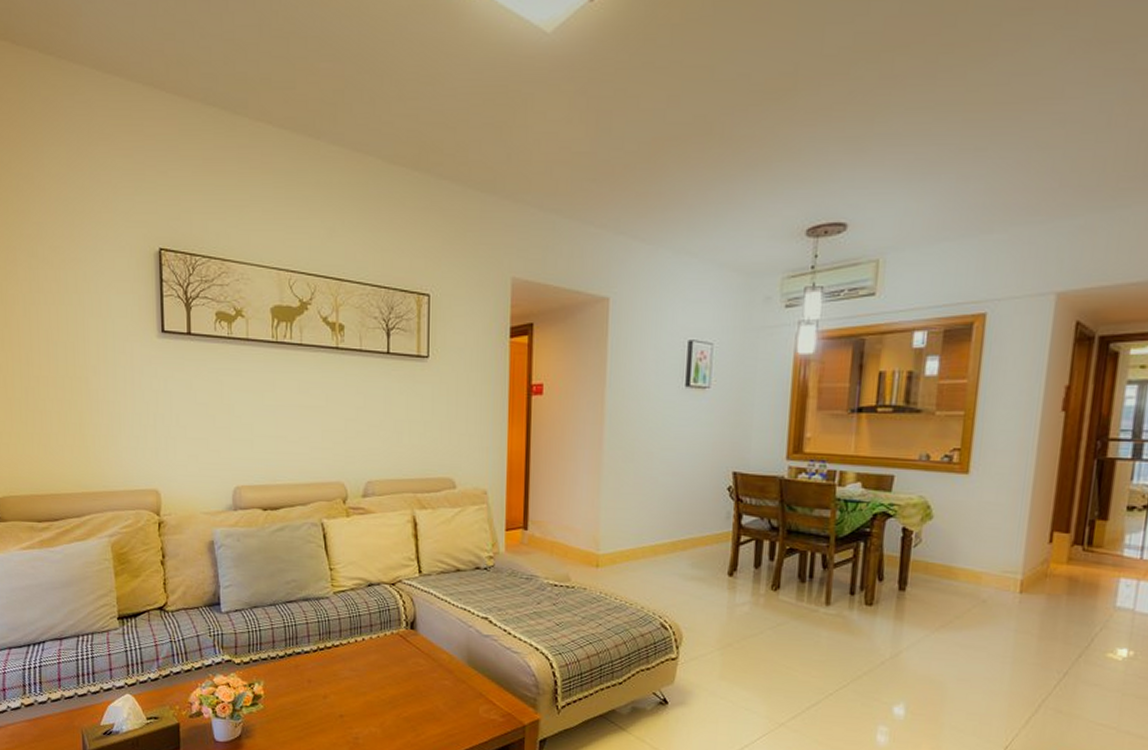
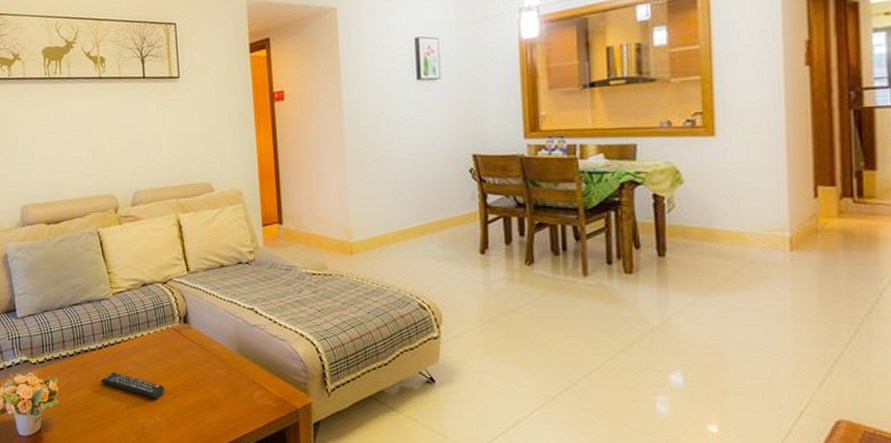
remote control: none [313,677,383,709] -> present [100,371,164,399]

